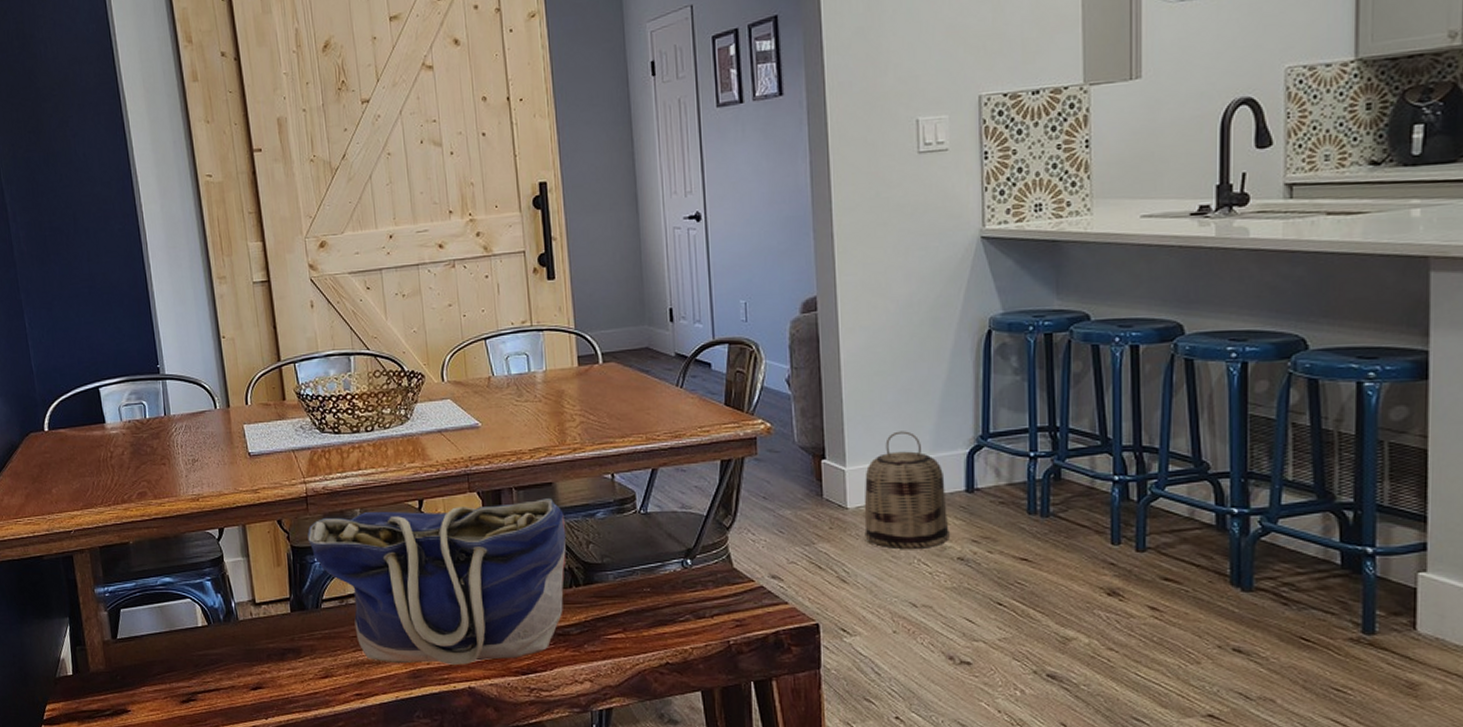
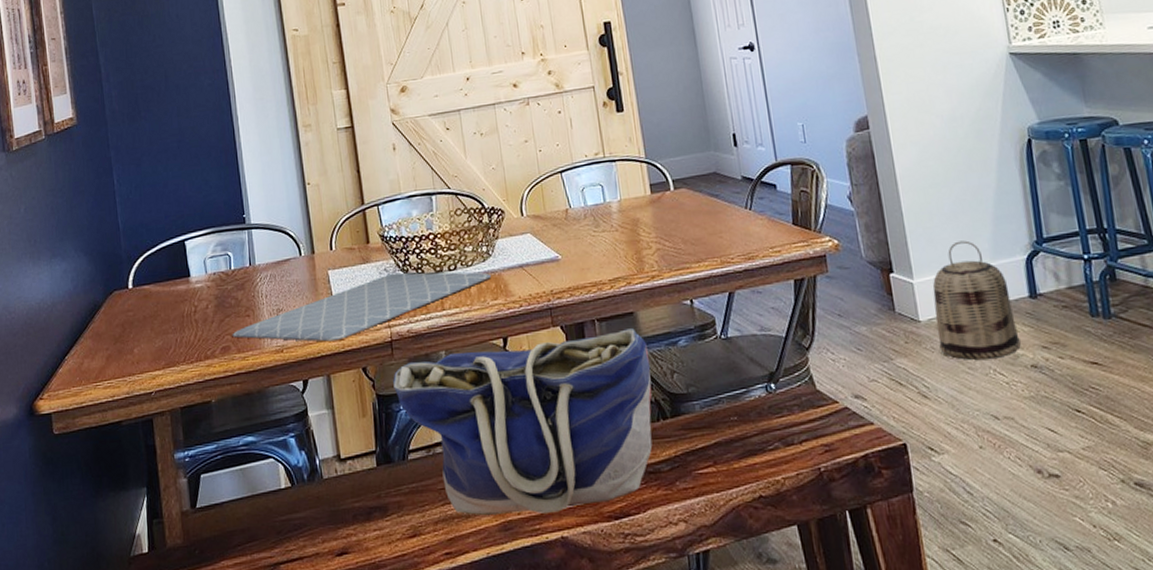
placemat: none [148,431,408,493] -> present [232,272,491,342]

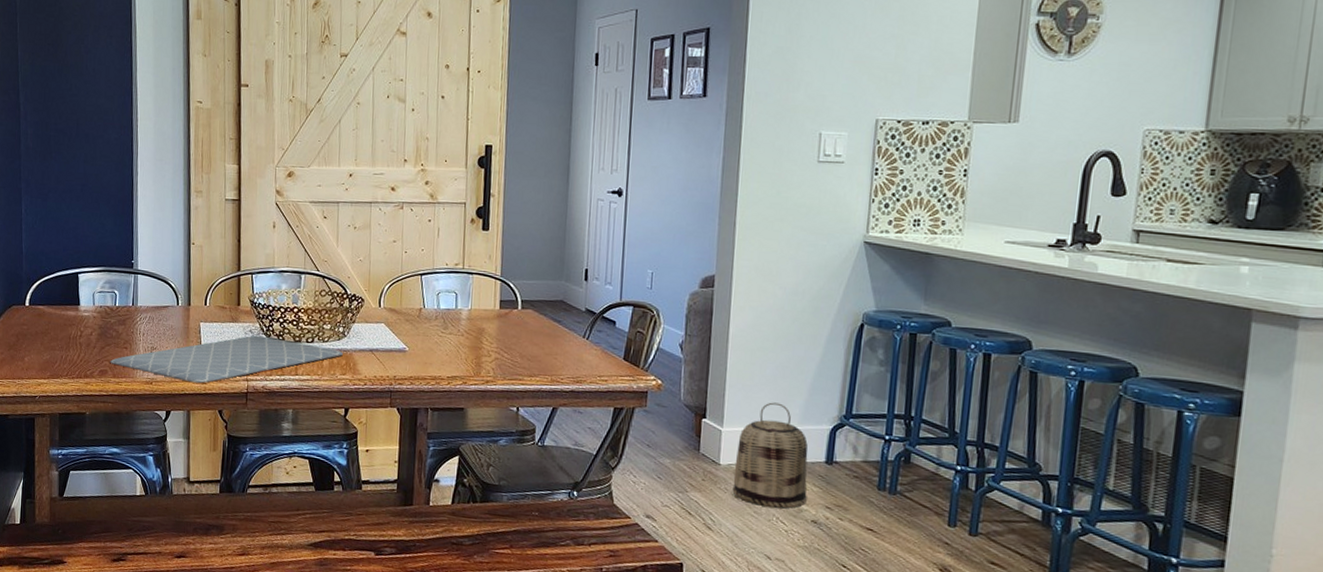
tote bag: present [393,328,653,515] -> none [243,413,471,560]

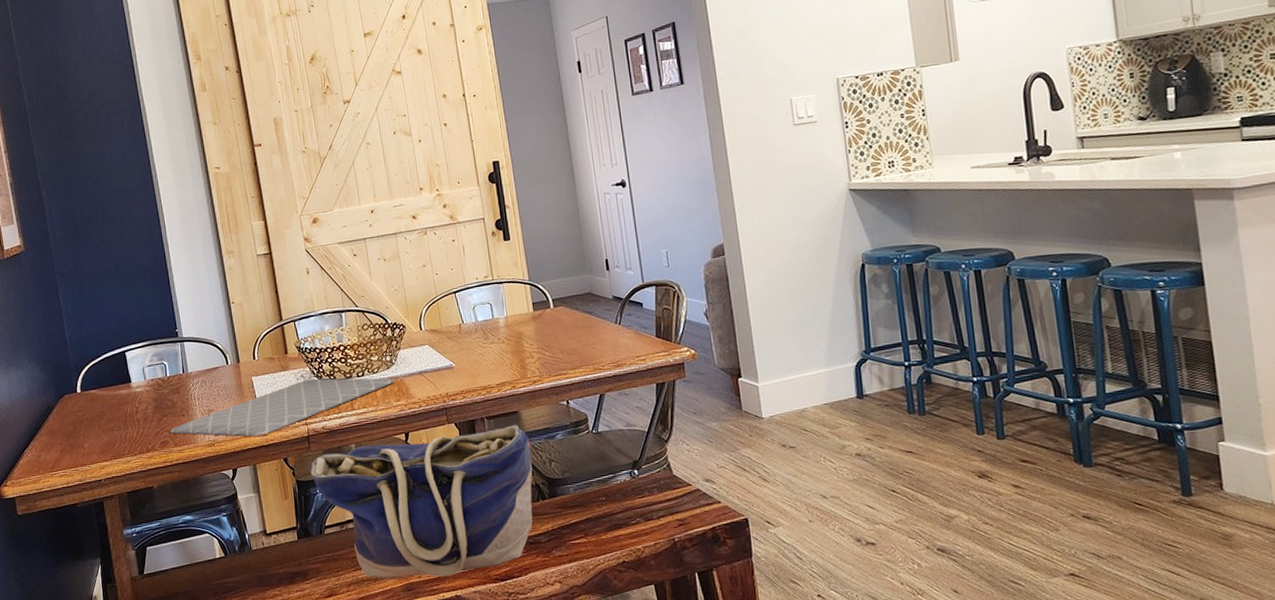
tote bag: none [243,413,471,560] -> present [310,425,533,579]
basket: present [732,402,808,509] -> none [774,350,848,450]

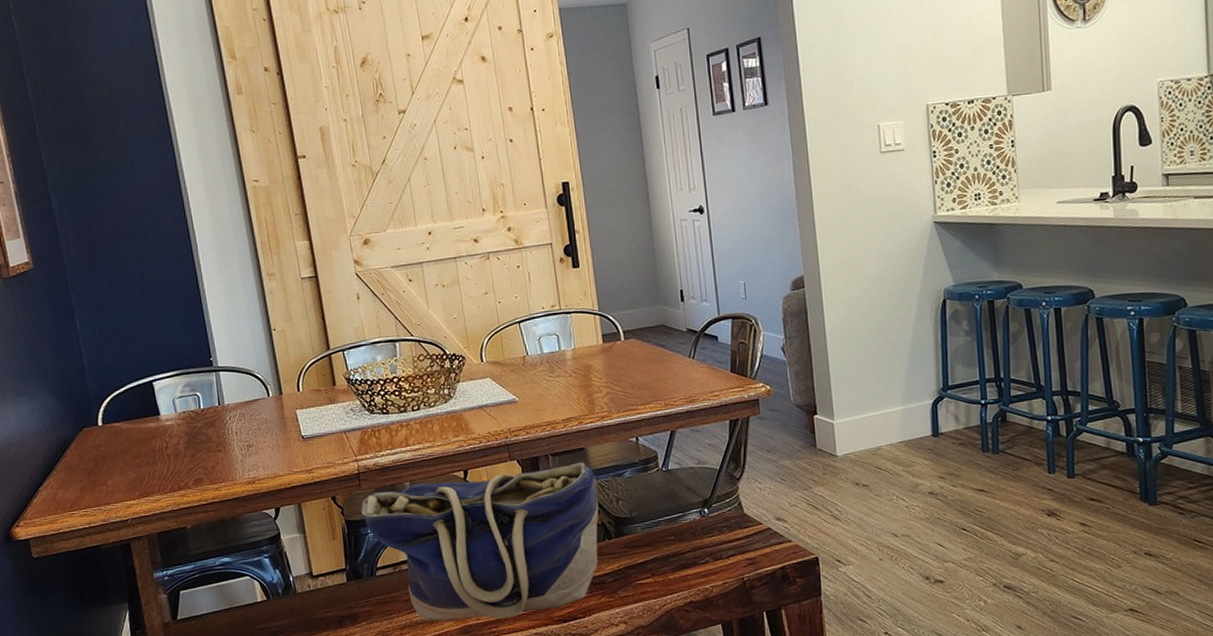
placemat: present [169,378,394,437] -> none [204,412,452,474]

